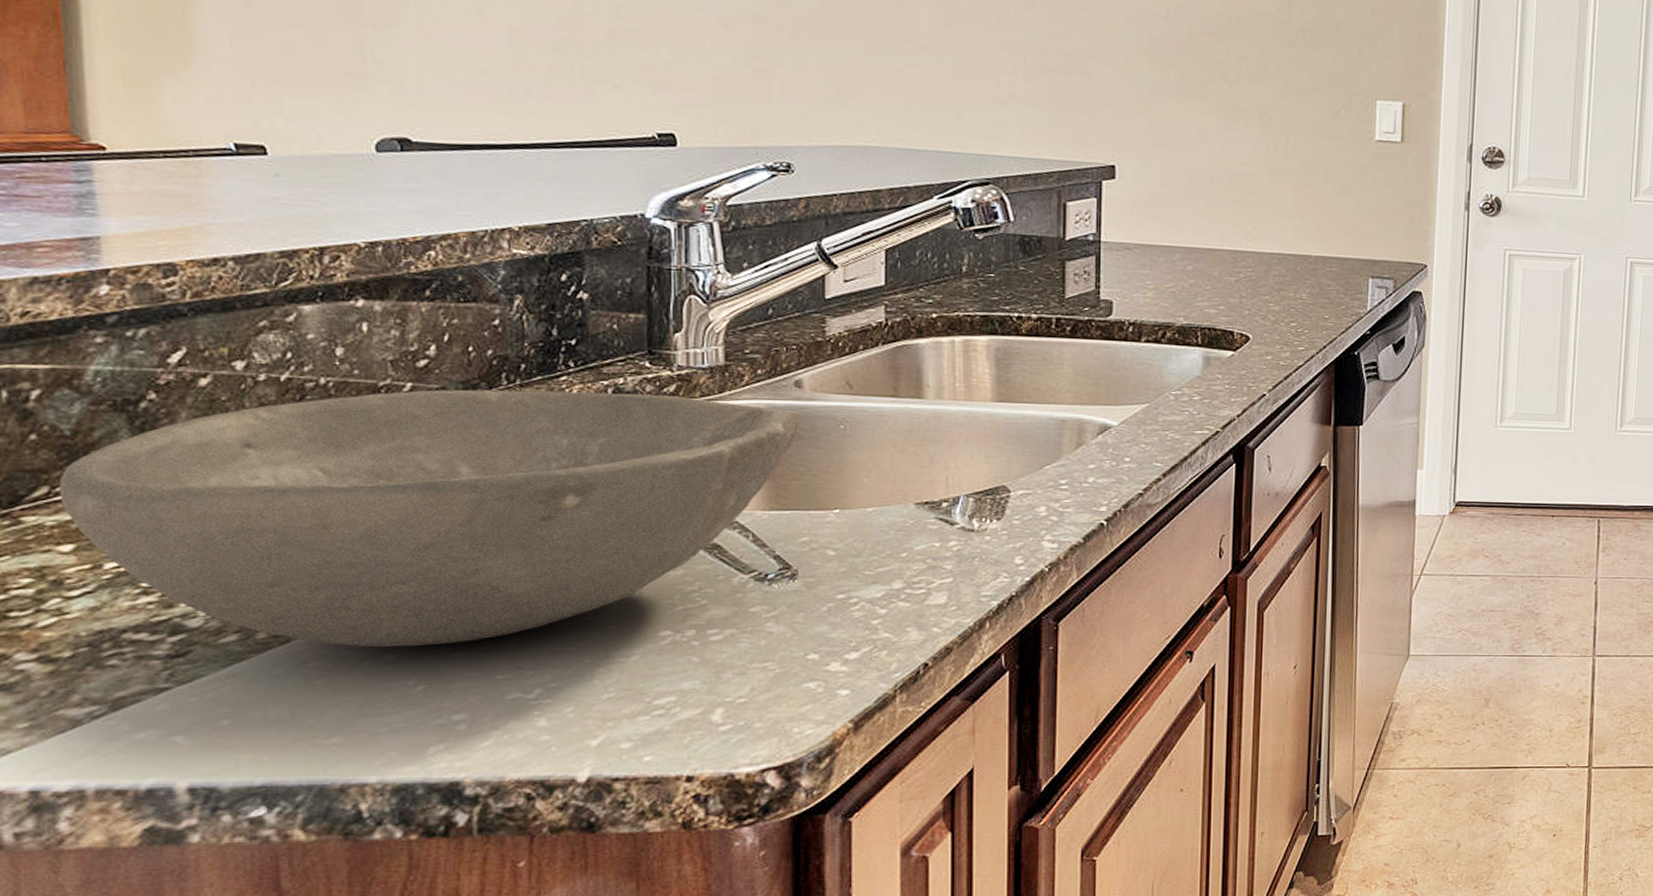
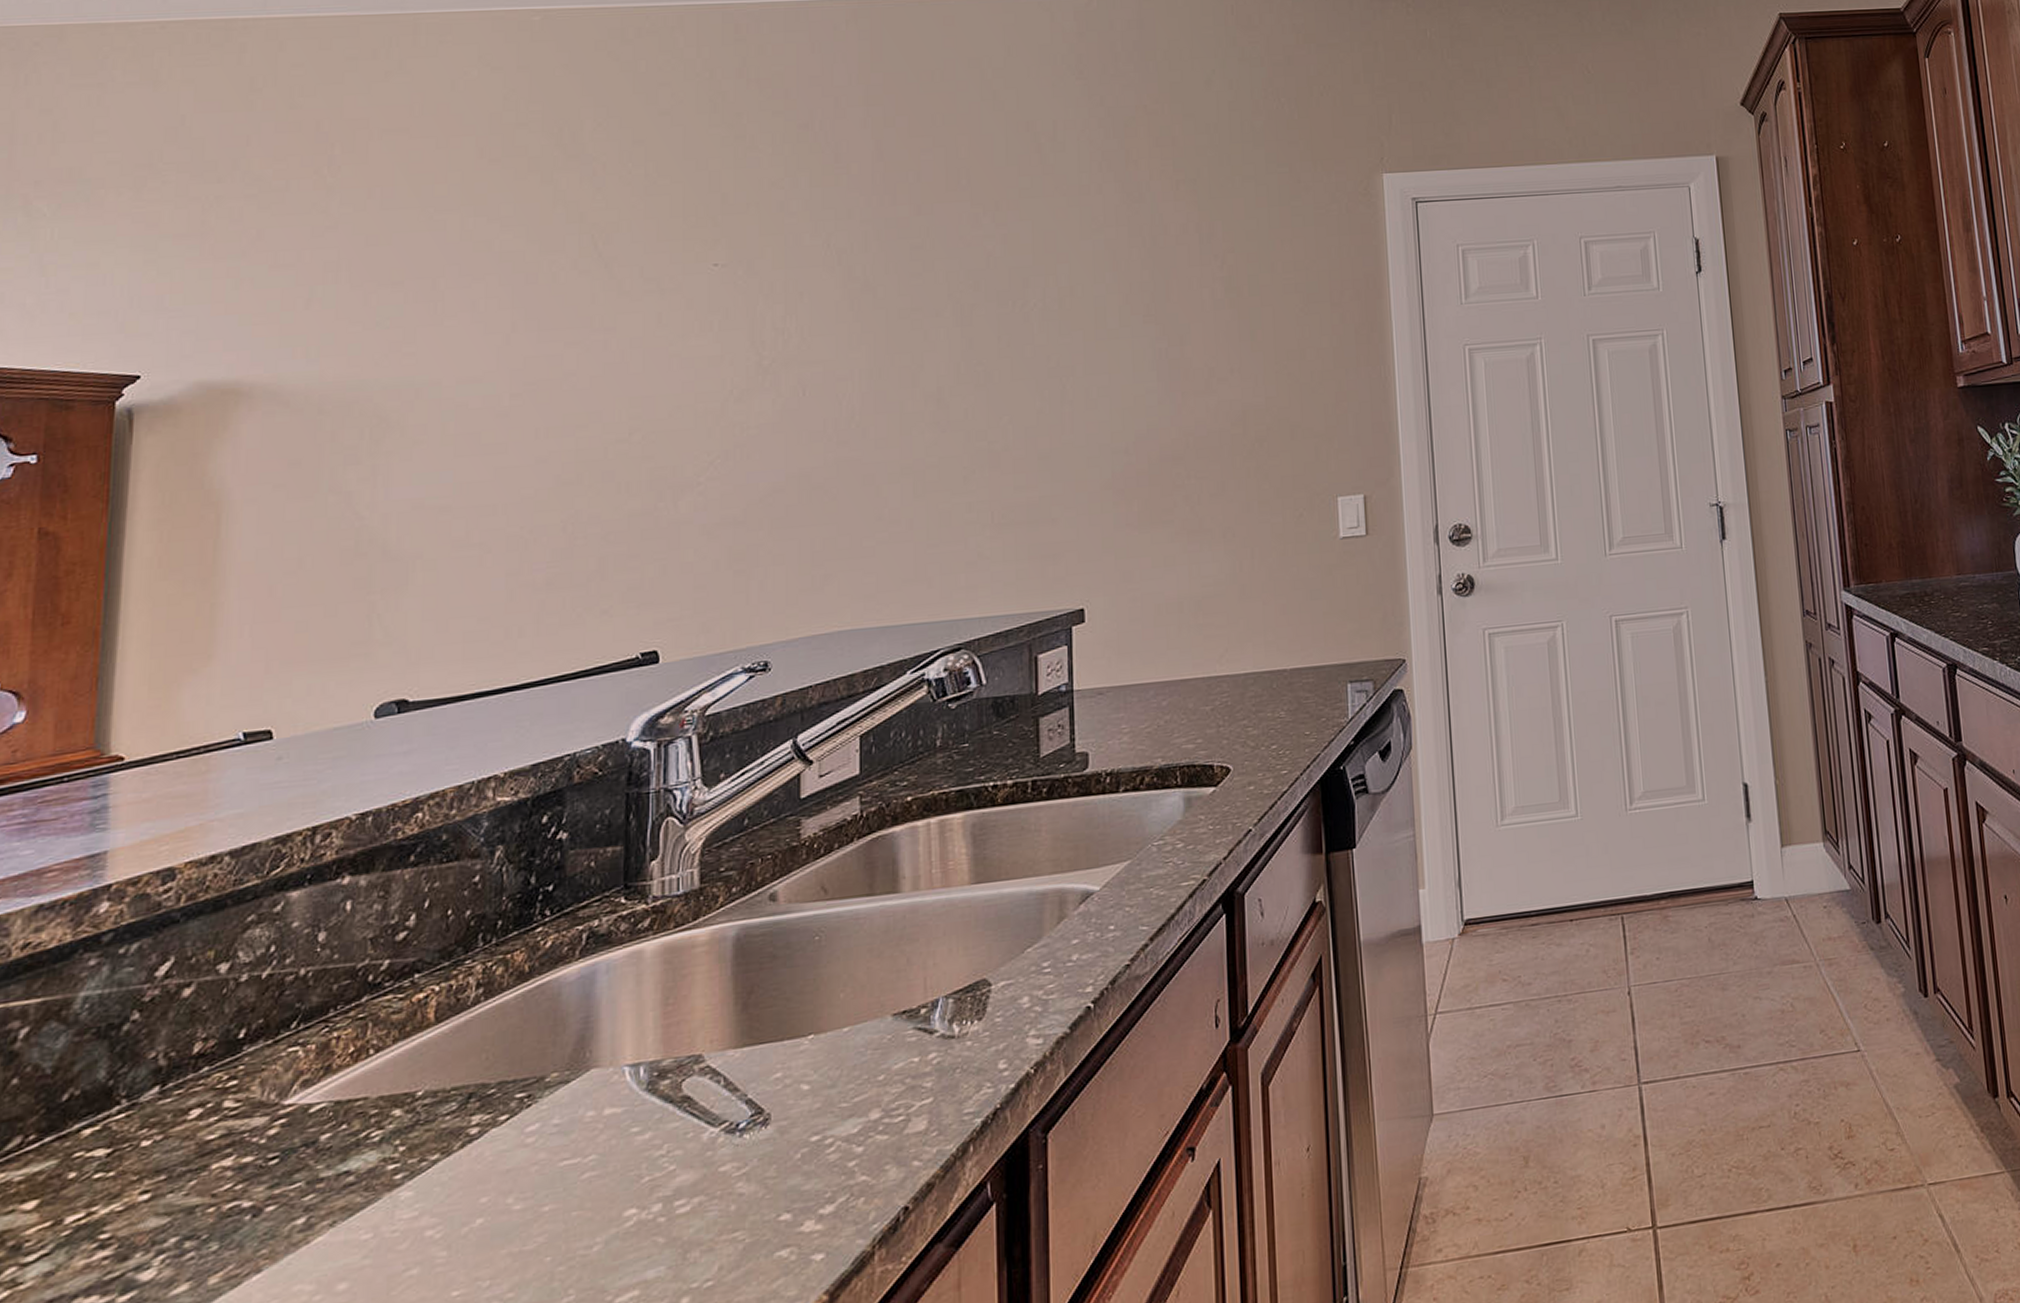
bowl: present [58,389,799,647] -> none [31,928,773,1281]

